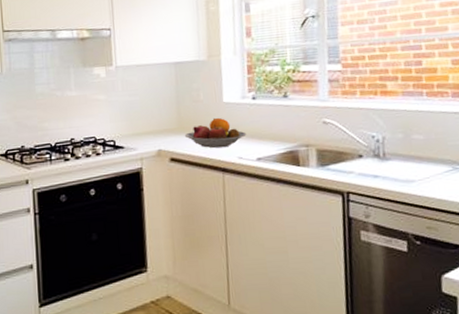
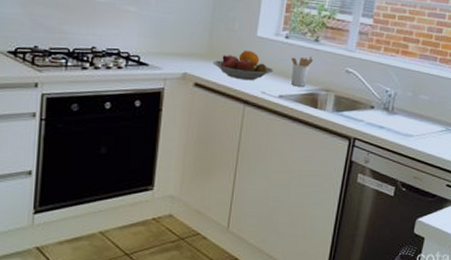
utensil holder: none [263,112,286,147] -> present [291,56,314,87]

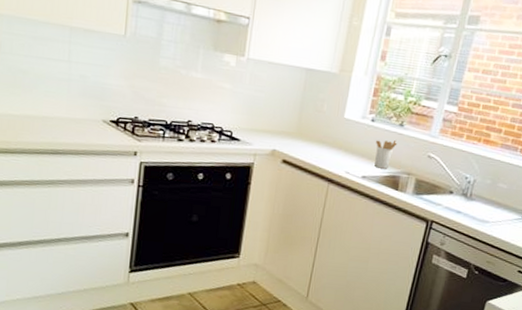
fruit bowl: present [212,49,274,81] -> none [300,130,358,161]

